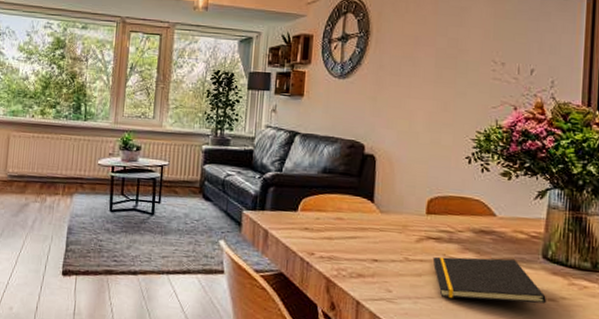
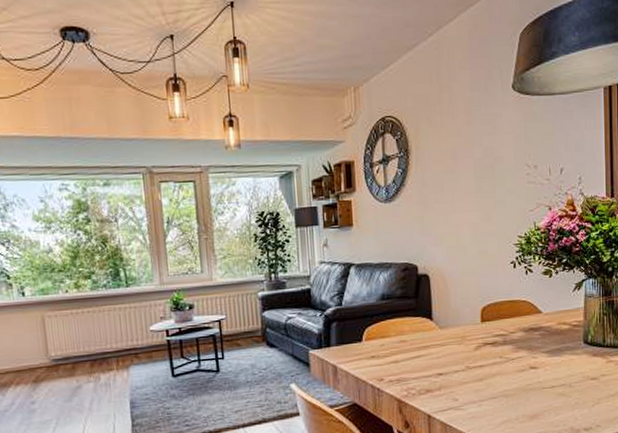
notepad: present [432,256,546,304] -> none [491,349,590,395]

